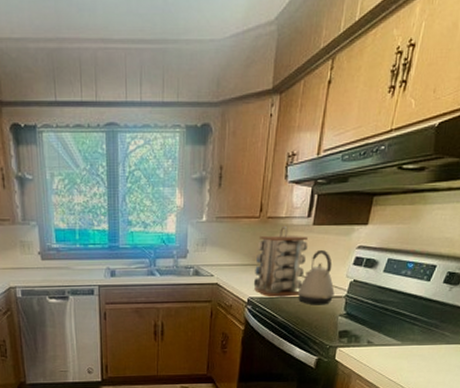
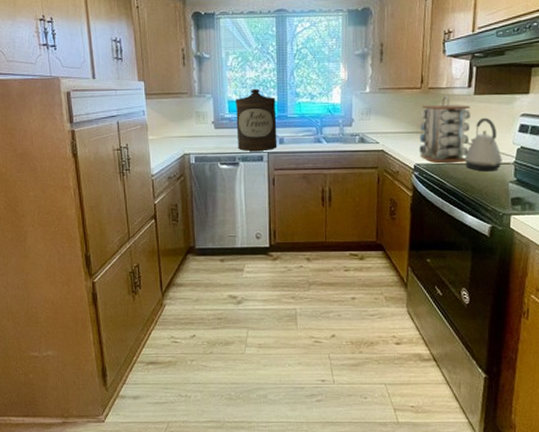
canister: none [63,215,109,284] -> present [236,88,278,151]

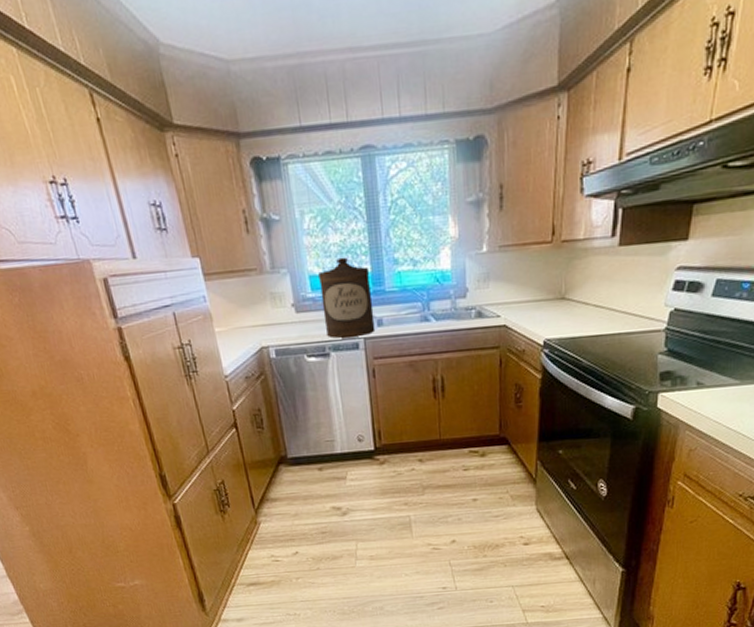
spice rack: present [419,95,471,164] -> none [549,249,615,337]
kettle: present [464,118,503,172] -> none [604,275,651,343]

